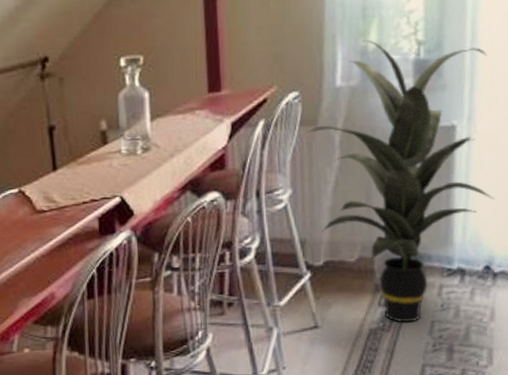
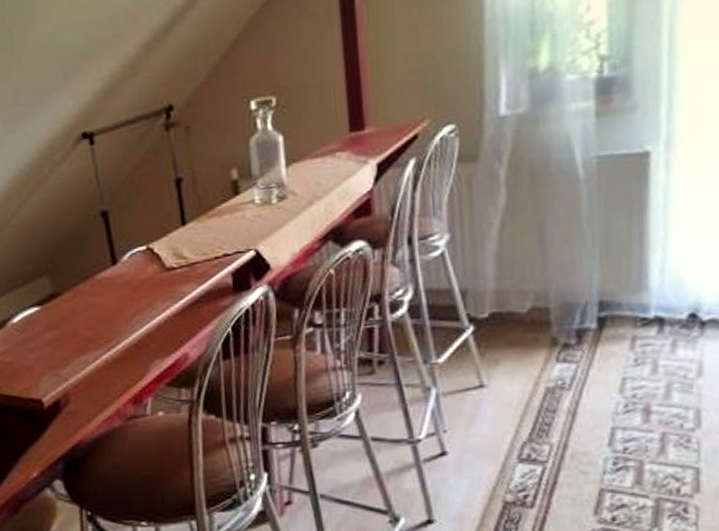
indoor plant: present [306,39,495,323] -> none [465,58,702,381]

